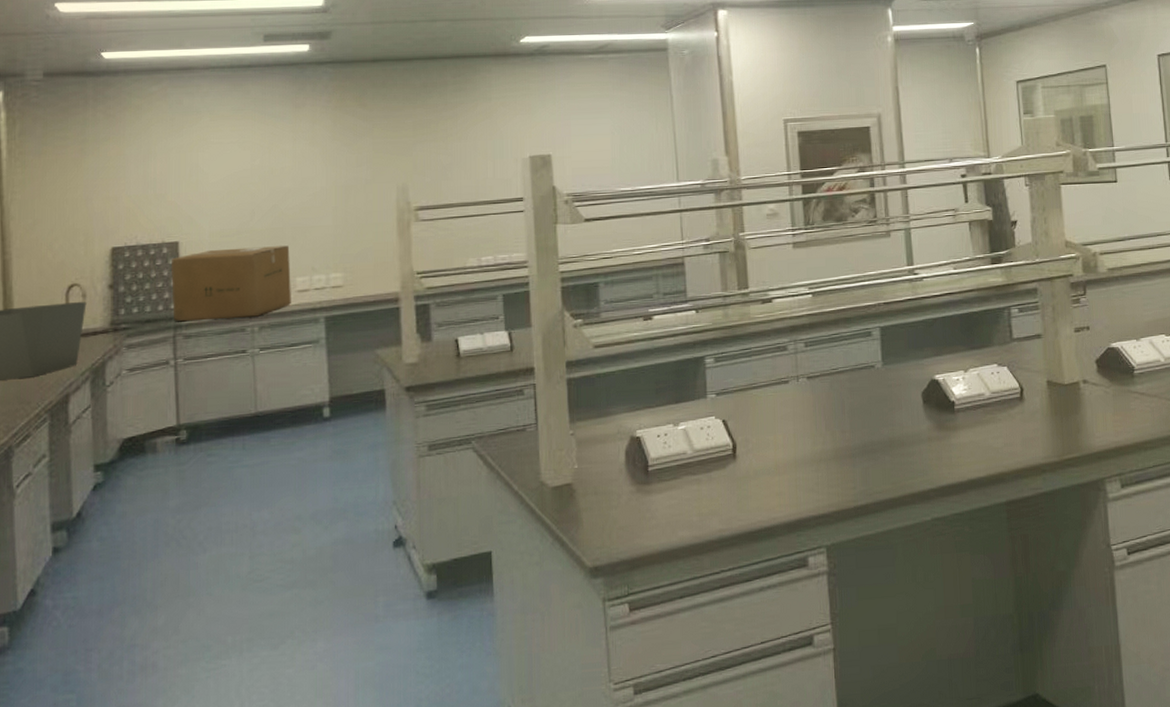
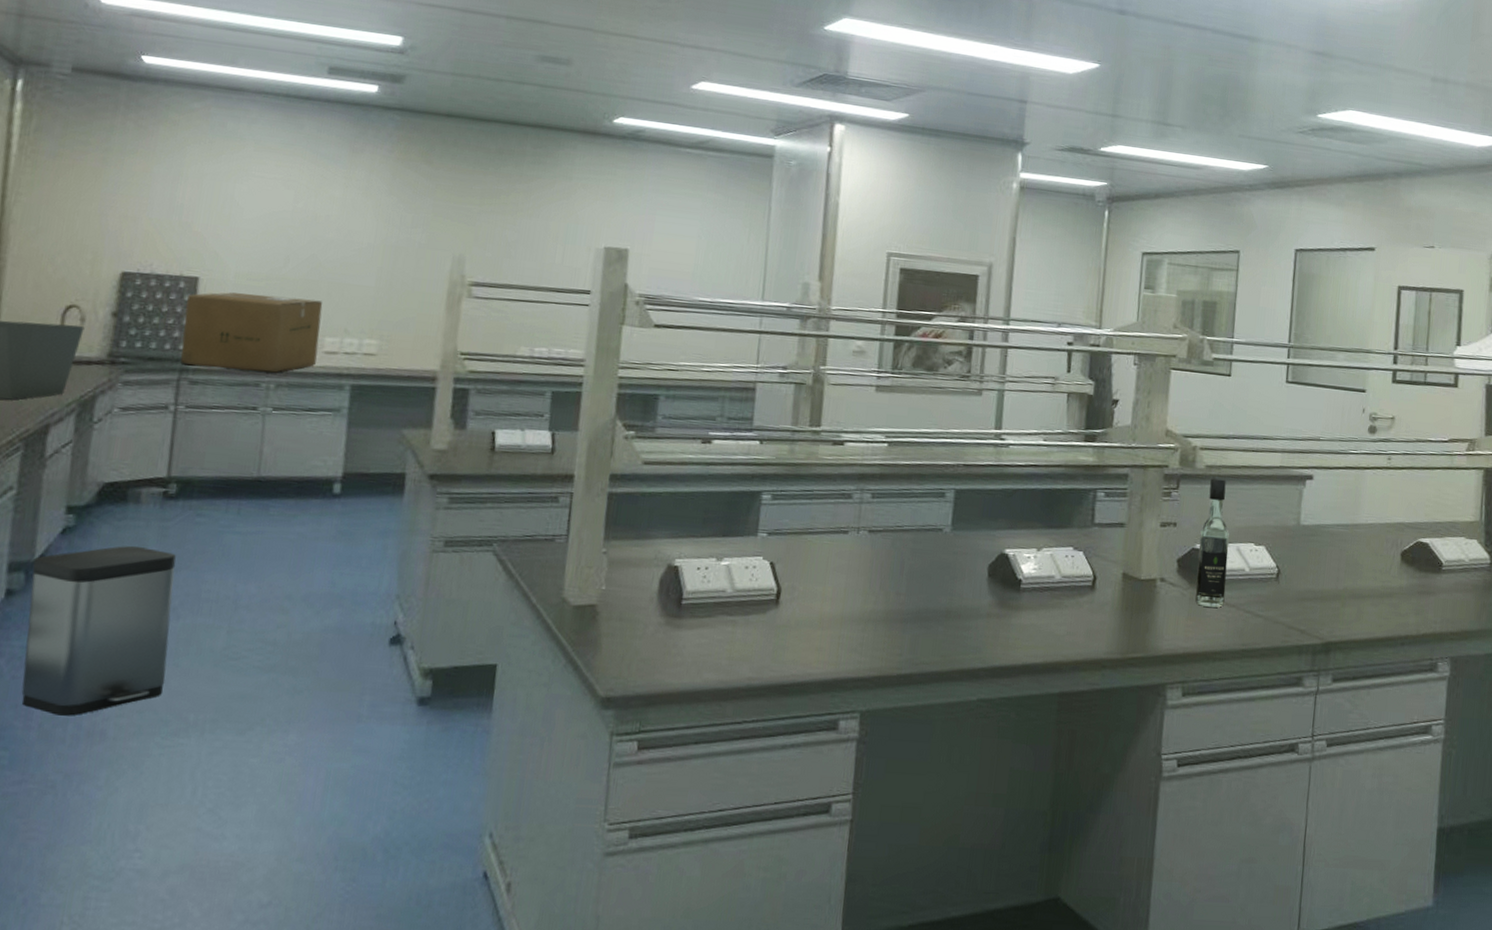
pedal bin: none [72,491,202,655] -> present [21,545,177,716]
bottle: none [1113,278,1146,401] -> present [1195,477,1229,608]

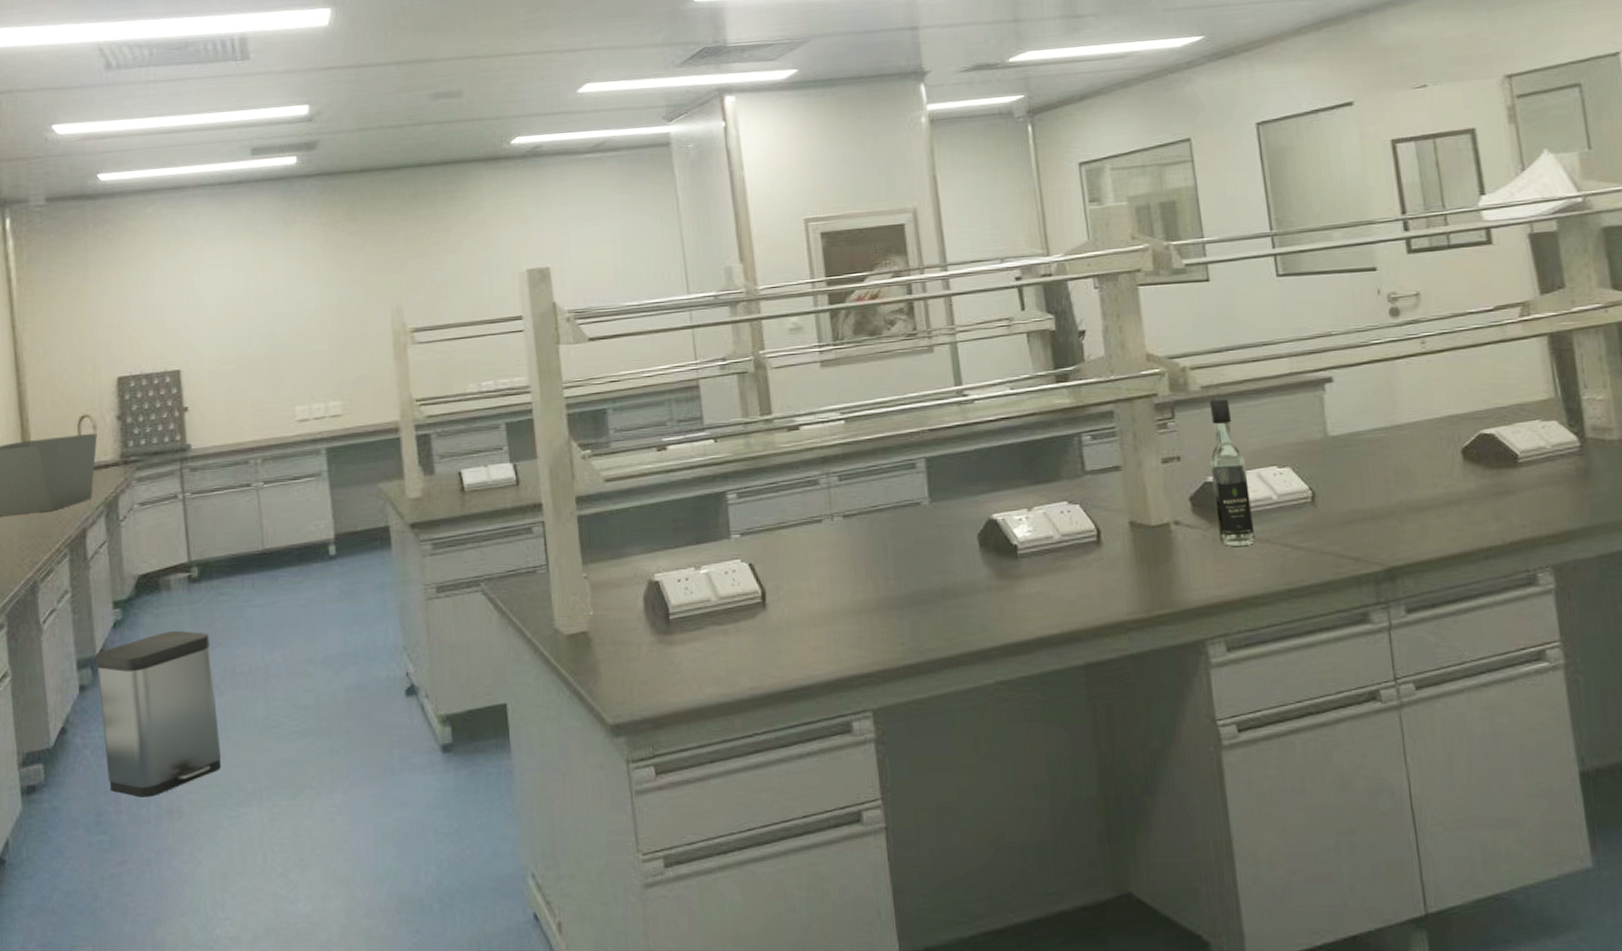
box: present [180,292,323,373] -> none [175,372,292,454]

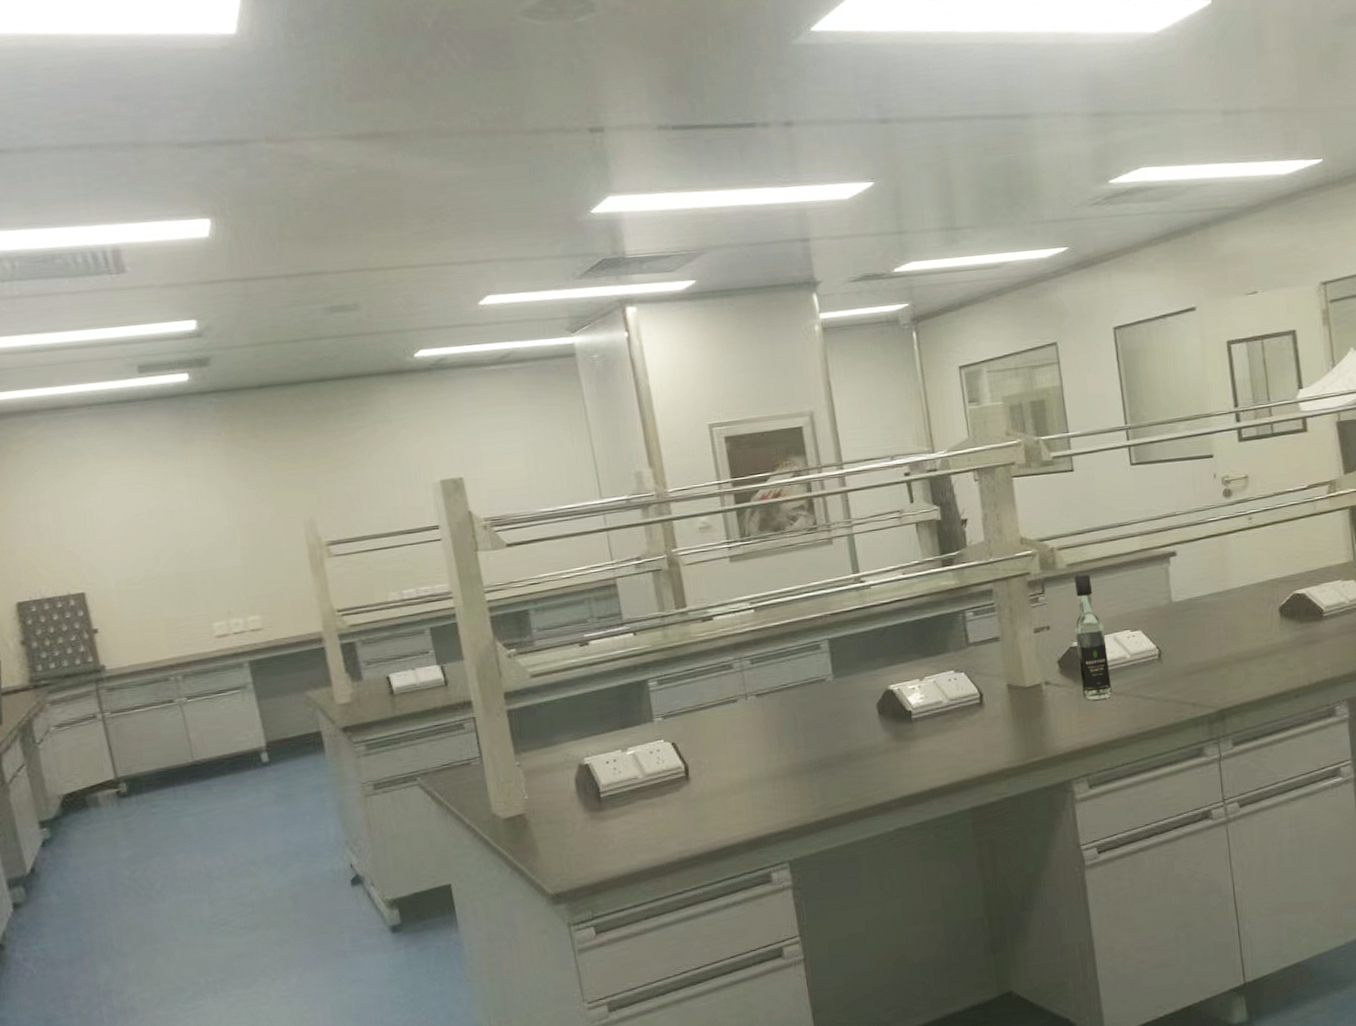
pedal bin: present [96,630,222,797] -> none [27,843,171,1001]

